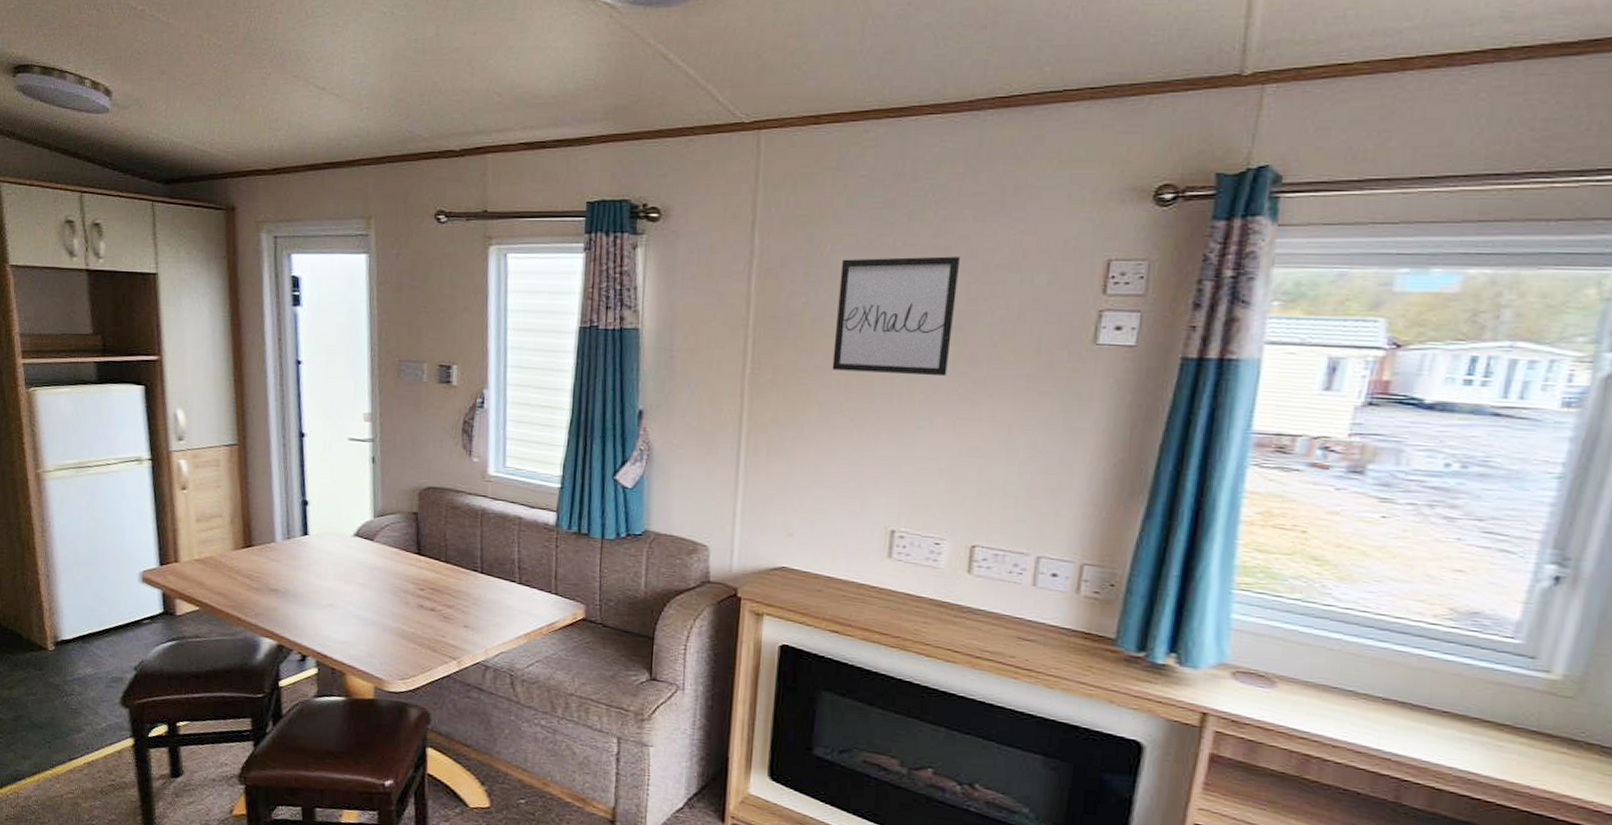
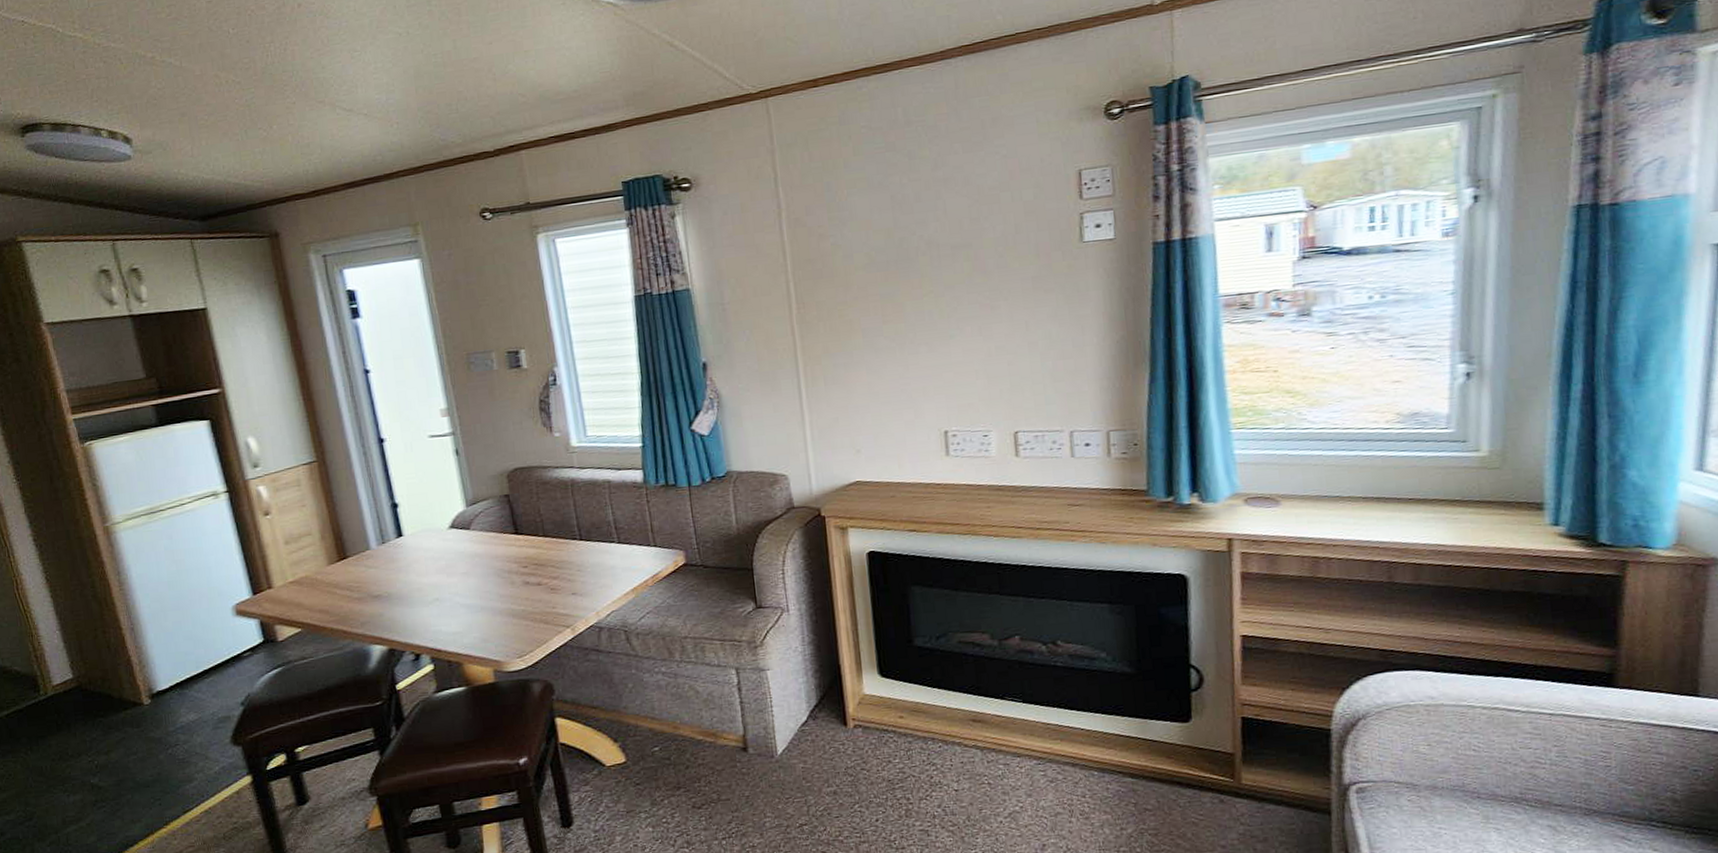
wall art: present [832,256,961,377] -> none [858,184,966,299]

